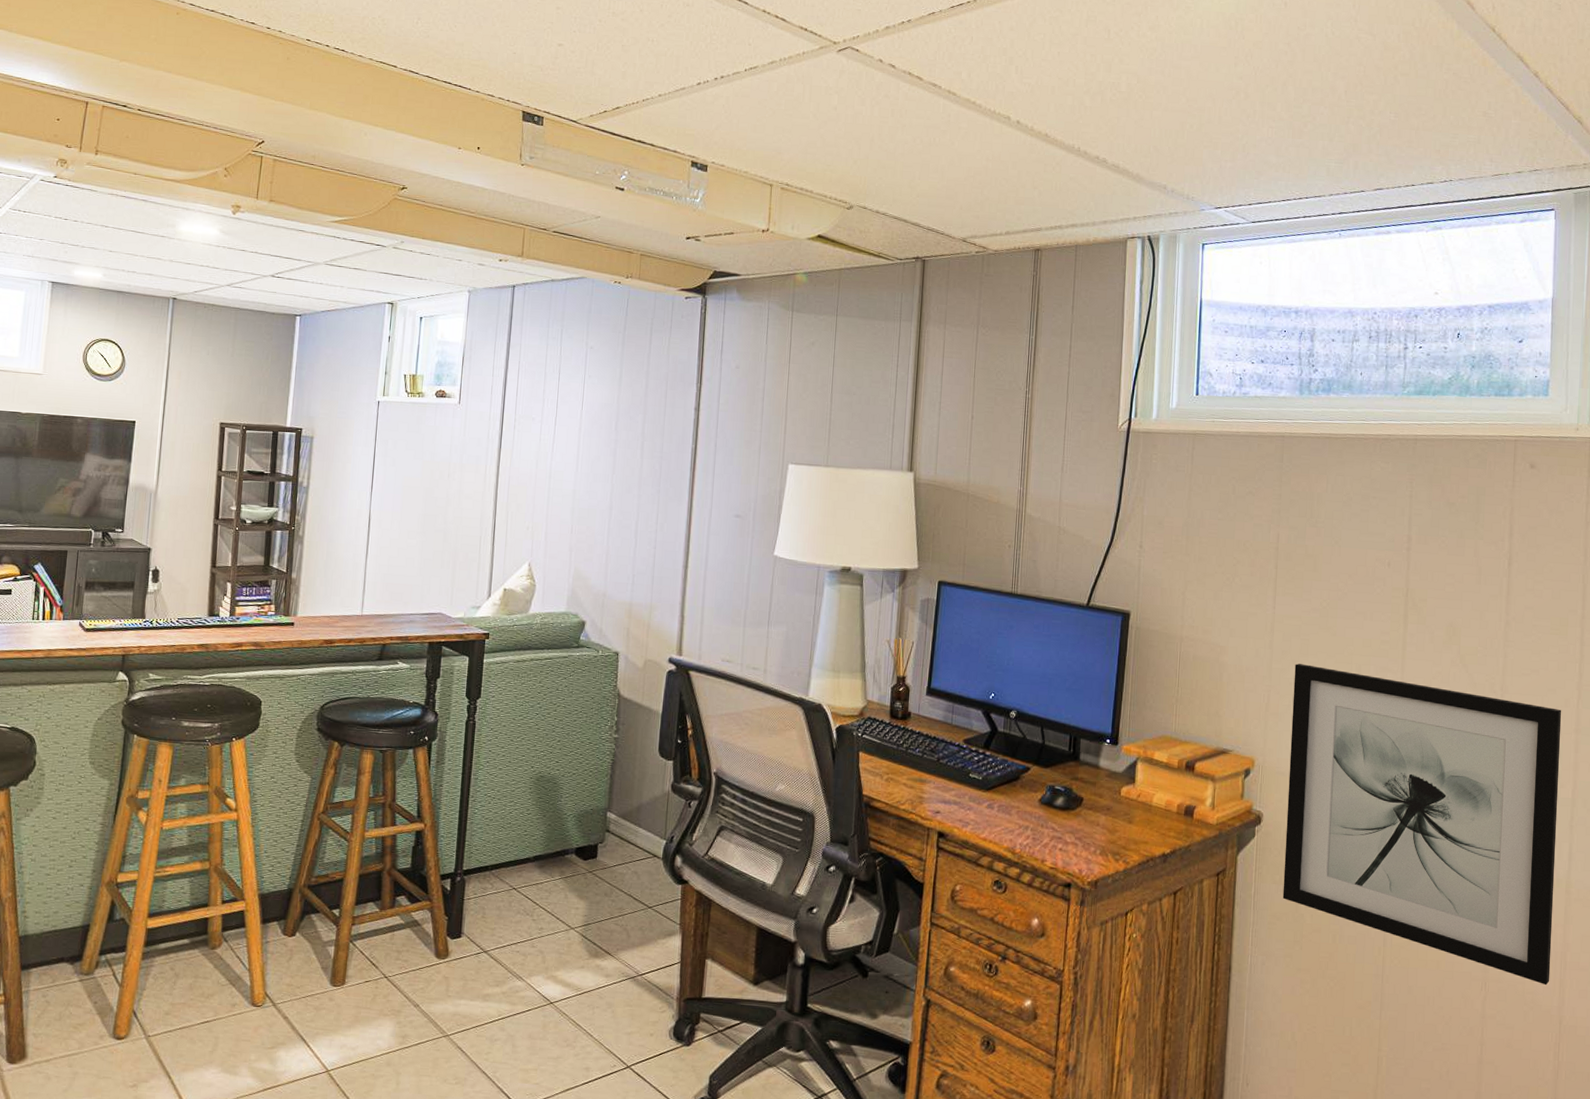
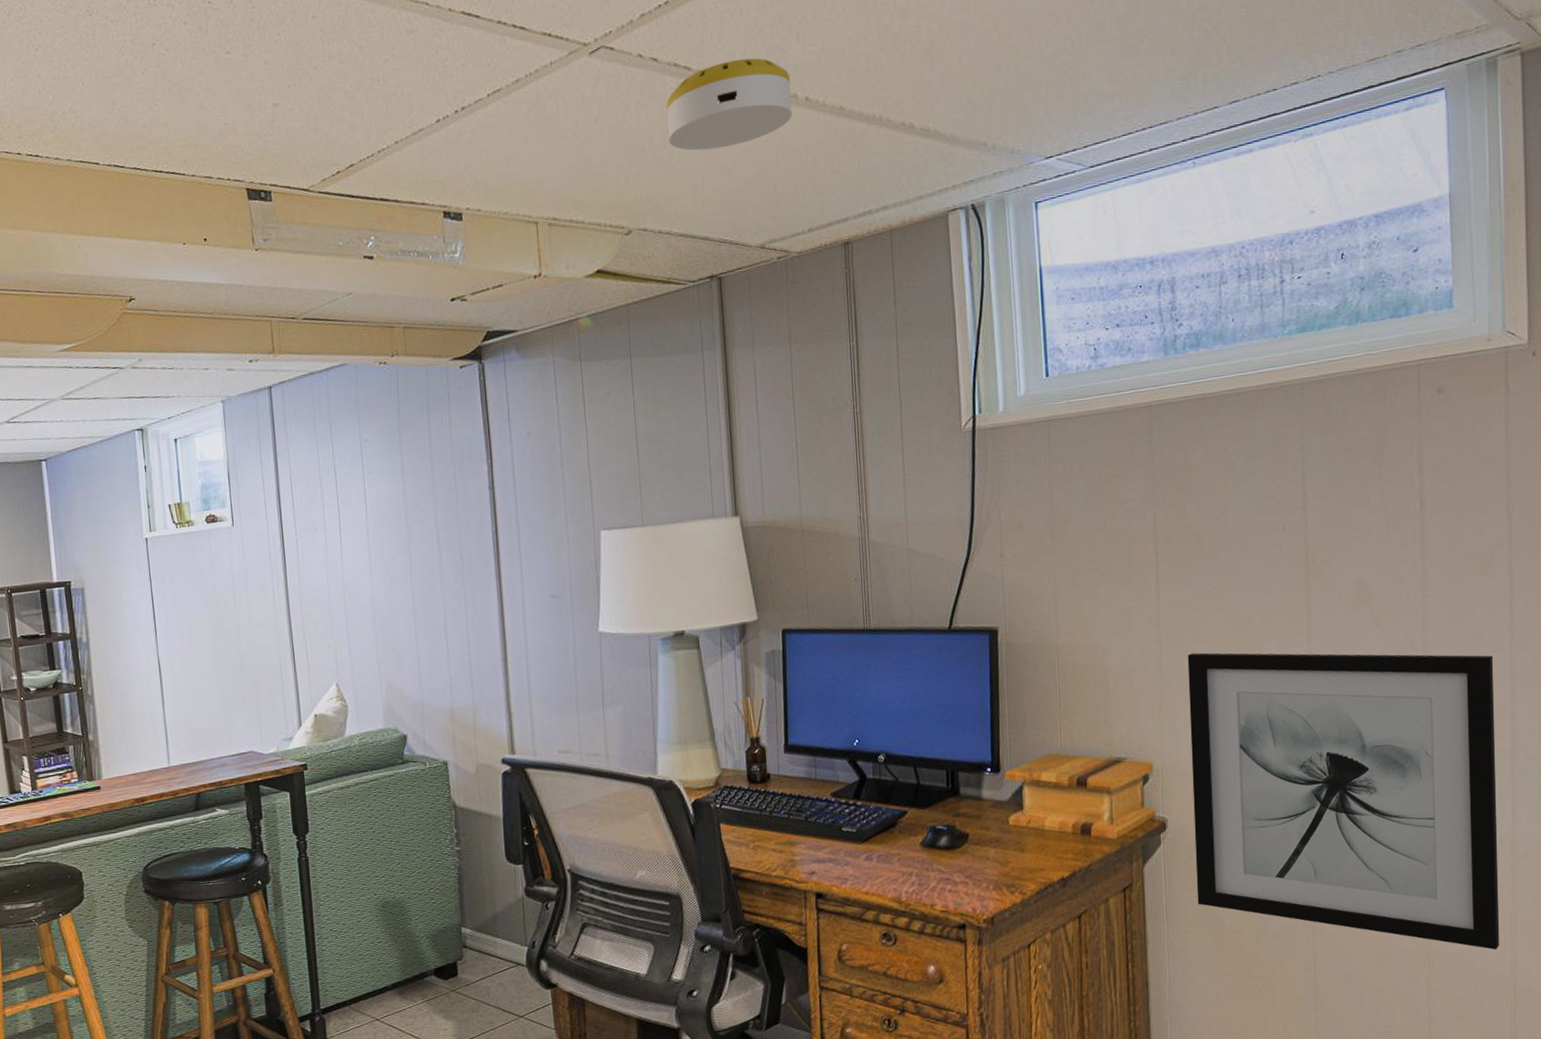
smoke detector: none [895,78,1006,151] -> present [666,58,793,151]

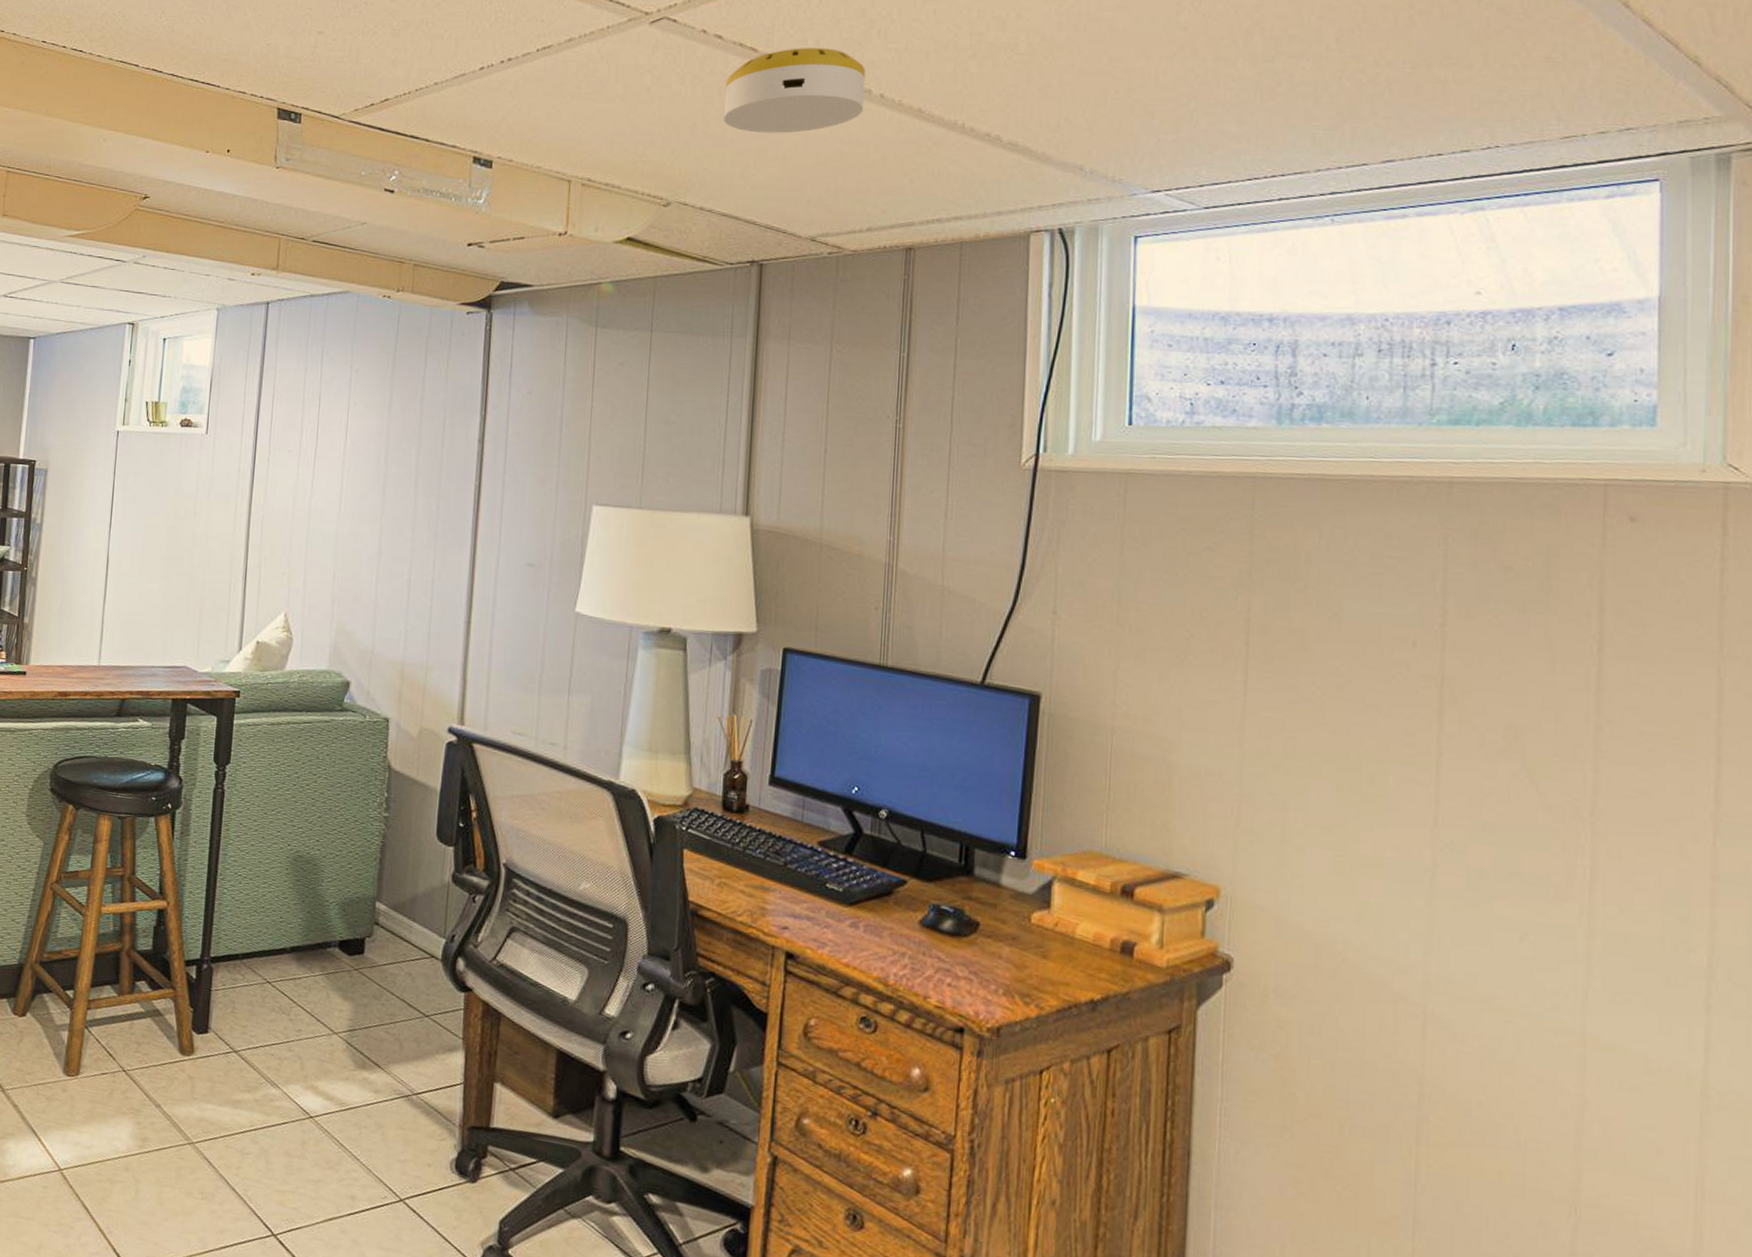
wall art: present [1187,652,1500,950] -> none [1264,768,1689,1220]

